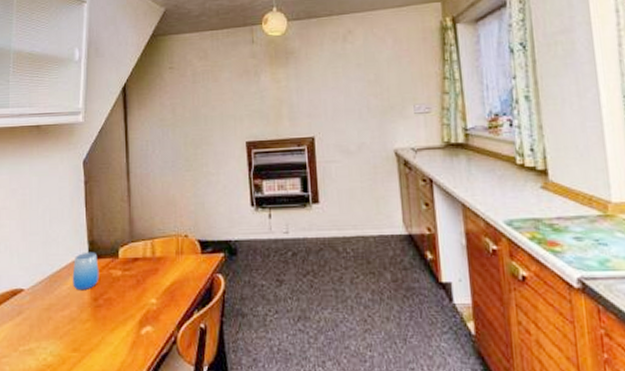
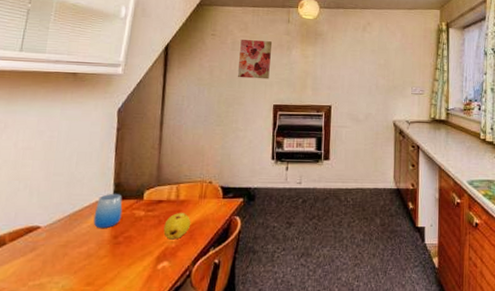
fruit: none [143,270,171,302] -> present [163,212,191,240]
wall art: none [201,68,238,114] -> present [237,40,273,79]

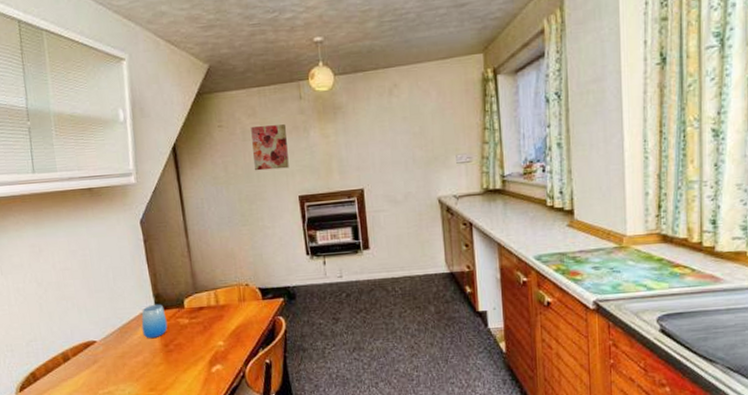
fruit: present [163,212,191,240] -> none [209,316,236,344]

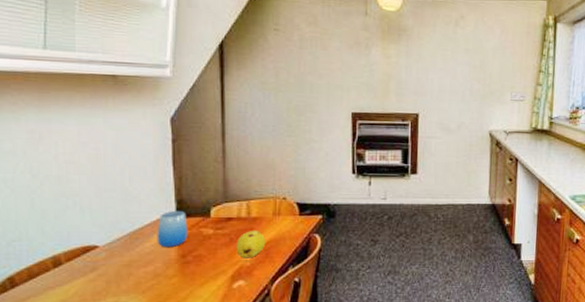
fruit: none [209,316,236,344] -> present [236,230,266,258]
wall art: present [251,124,289,171] -> none [307,36,348,83]

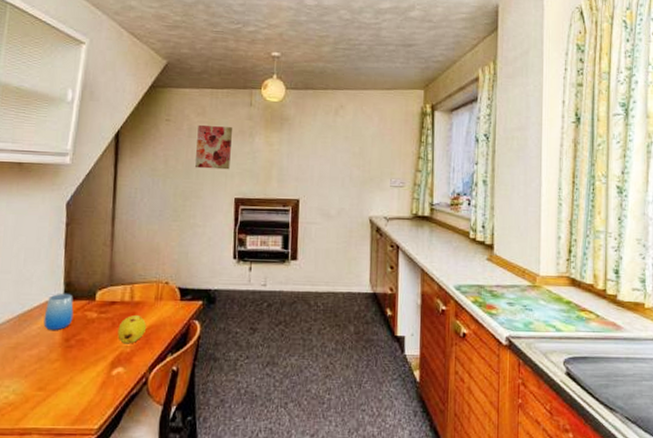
wall art: none [307,36,348,83] -> present [194,125,233,170]

